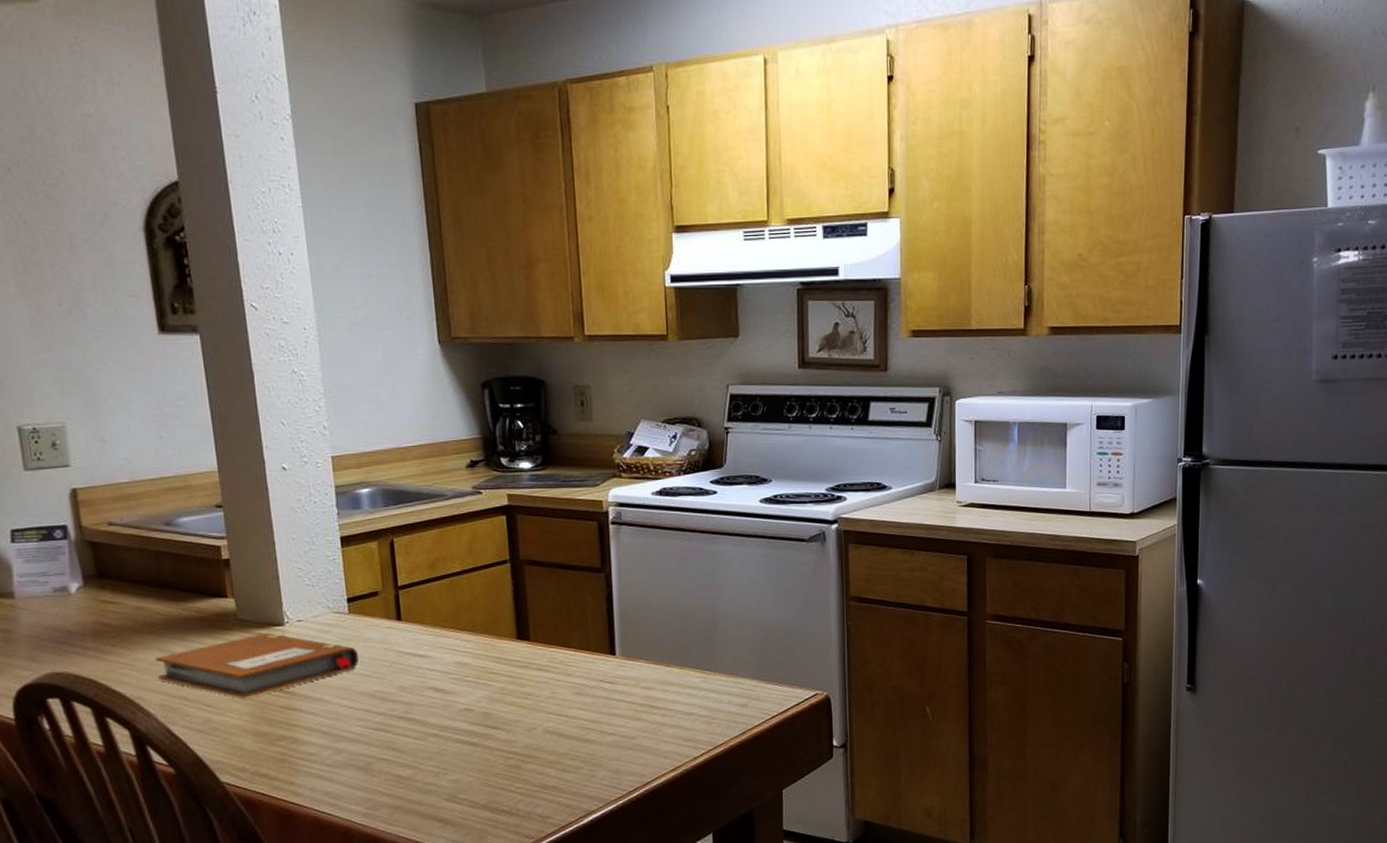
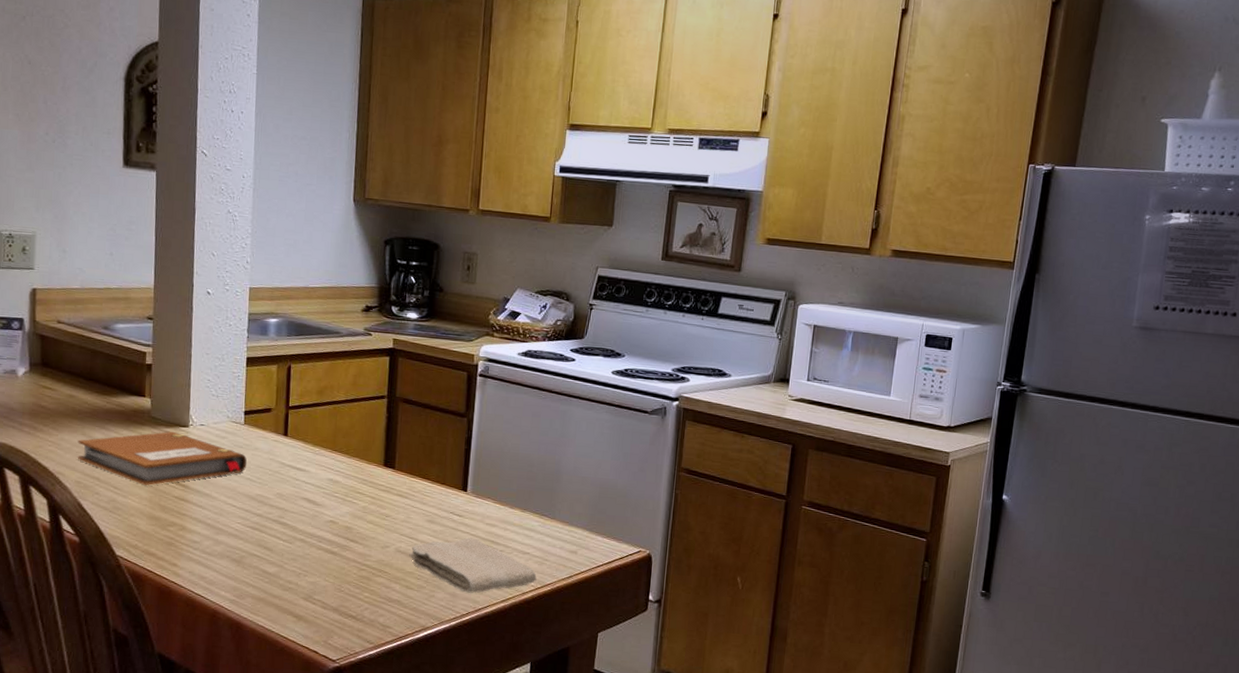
washcloth: none [560,705,707,767] -> present [409,538,537,593]

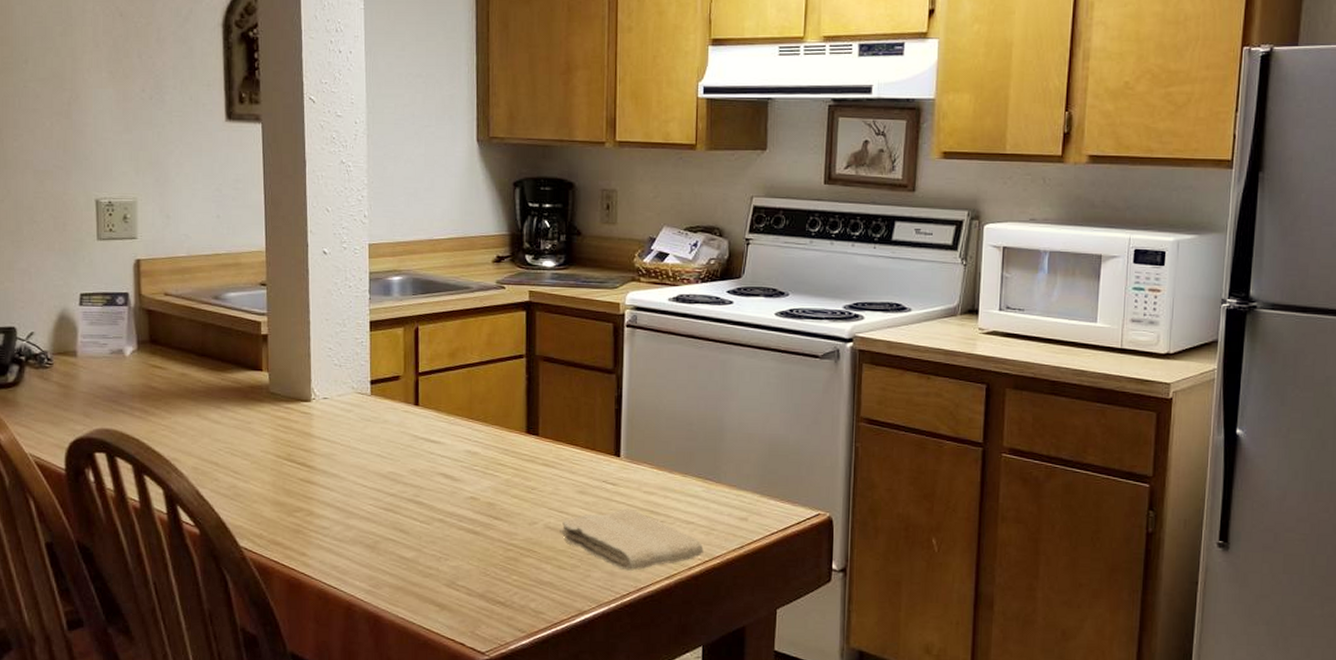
notebook: present [78,431,247,485] -> none [193,407,376,468]

